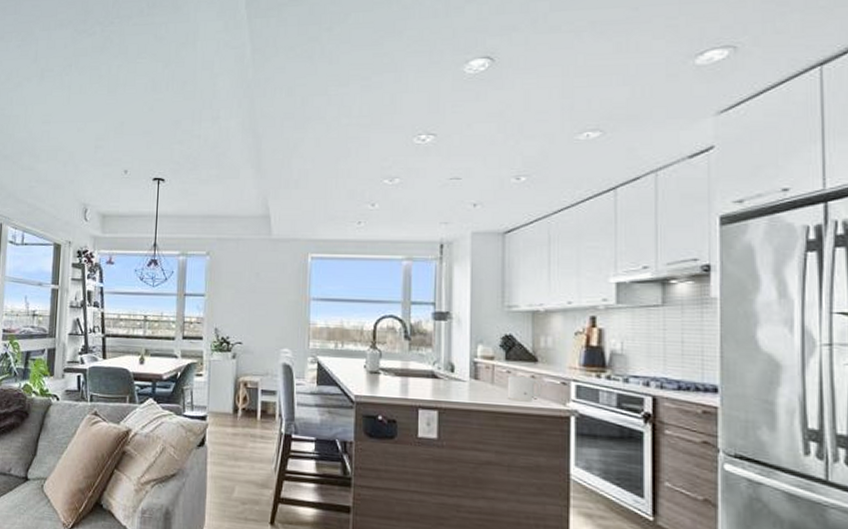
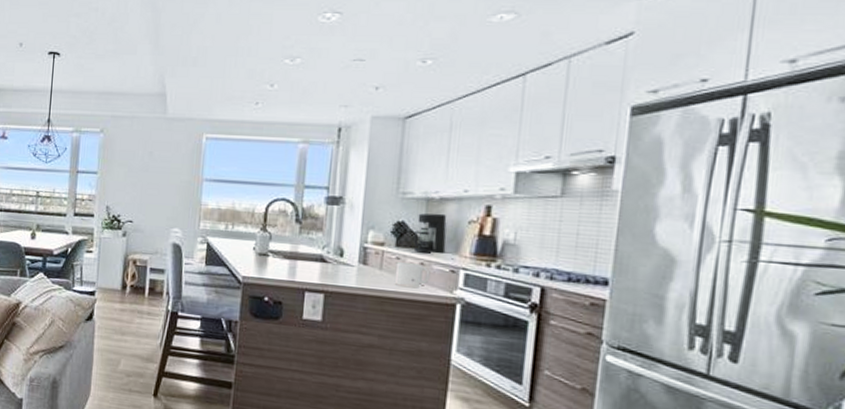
coffee maker: none [523,325,555,367] -> present [413,213,447,254]

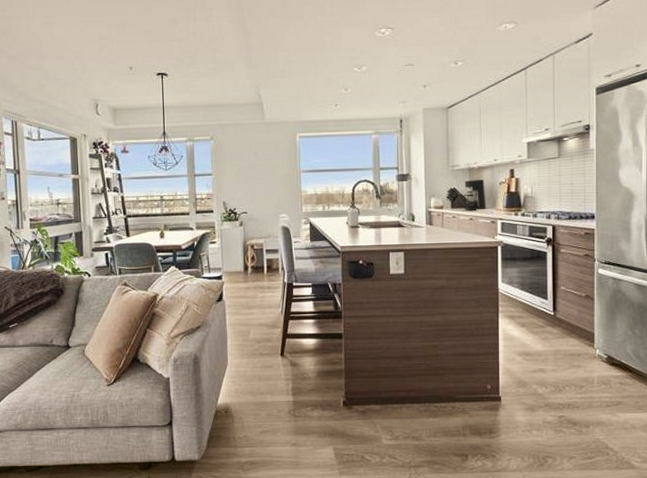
mug: present [394,262,431,289] -> none [453,219,478,239]

